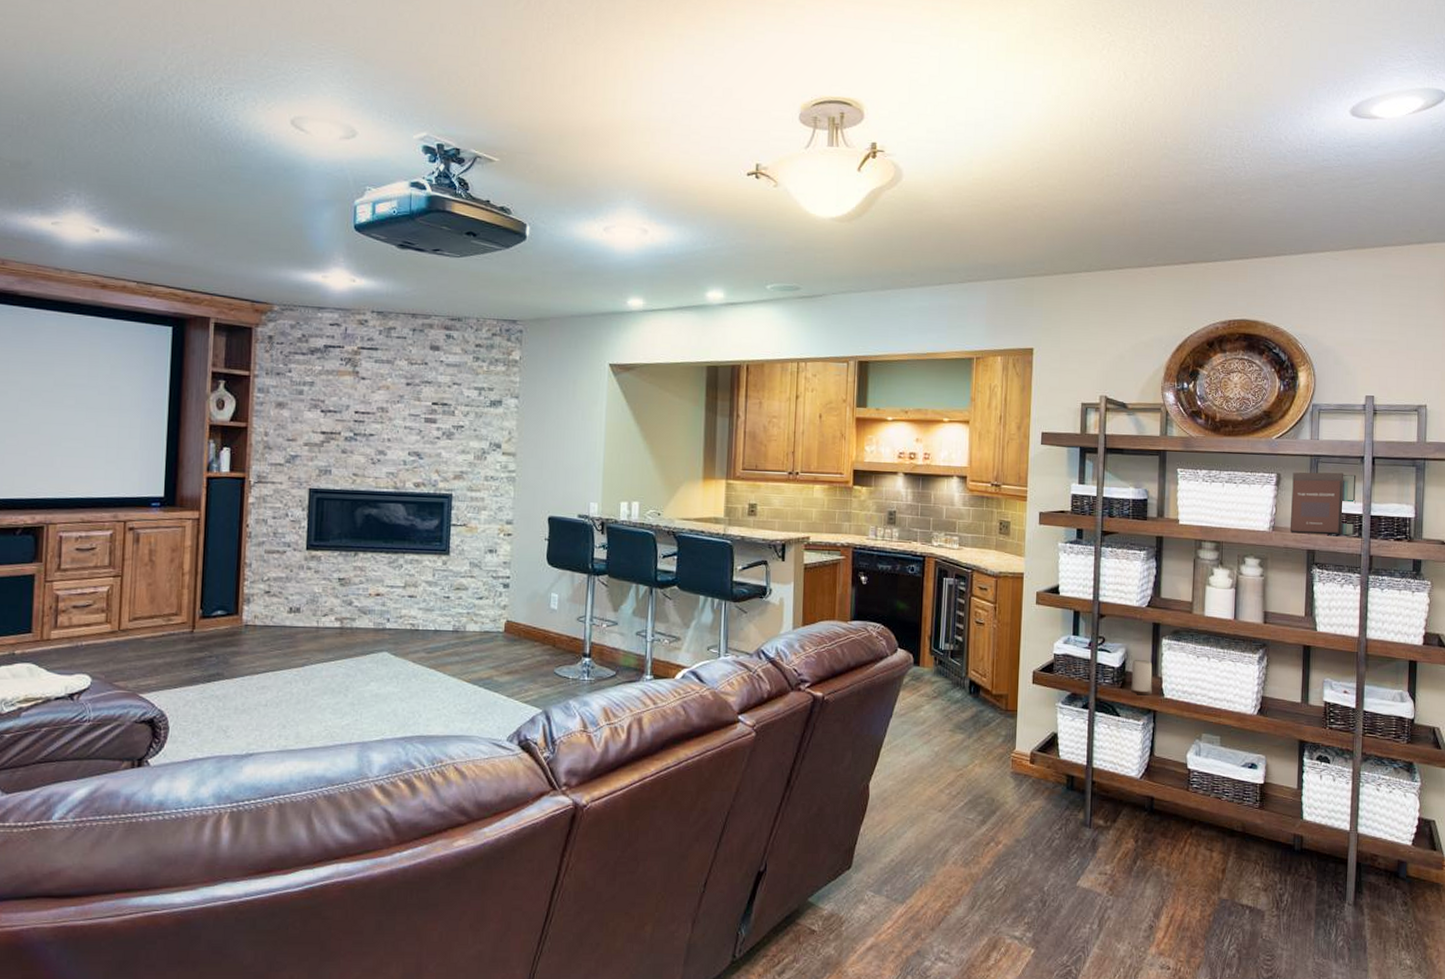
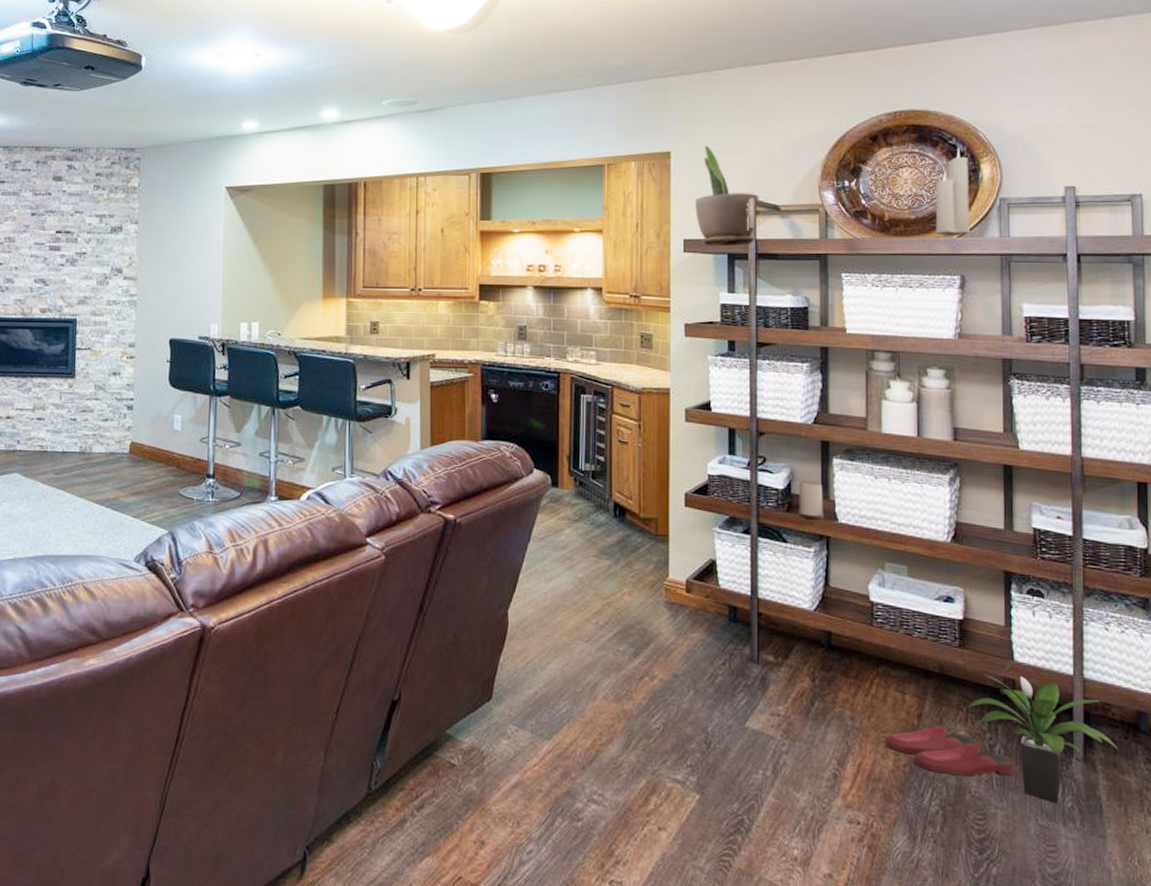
potted plant: none [1053,343,1110,441] -> present [695,145,759,247]
slippers: none [1194,879,1299,923] -> present [885,725,1014,776]
candle: none [1258,357,1289,438] -> present [935,148,971,237]
potted plant: none [1263,831,1382,943] -> present [967,673,1119,803]
books: present [1289,472,1357,536] -> none [979,272,1060,342]

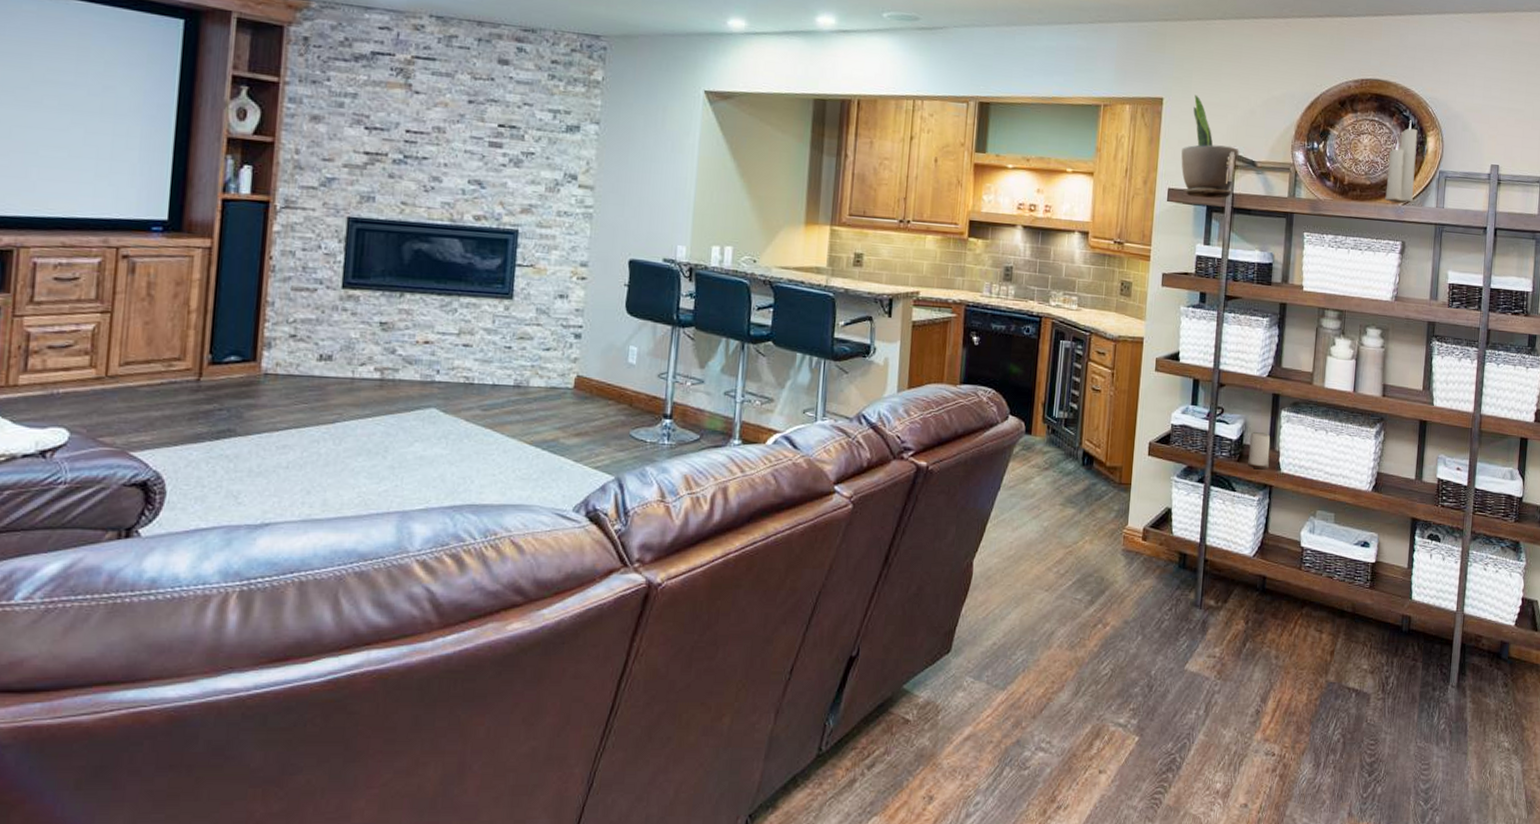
slippers: present [885,725,1014,776] -> none [1302,661,1404,706]
potted plant: present [967,673,1119,803] -> none [1371,611,1484,726]

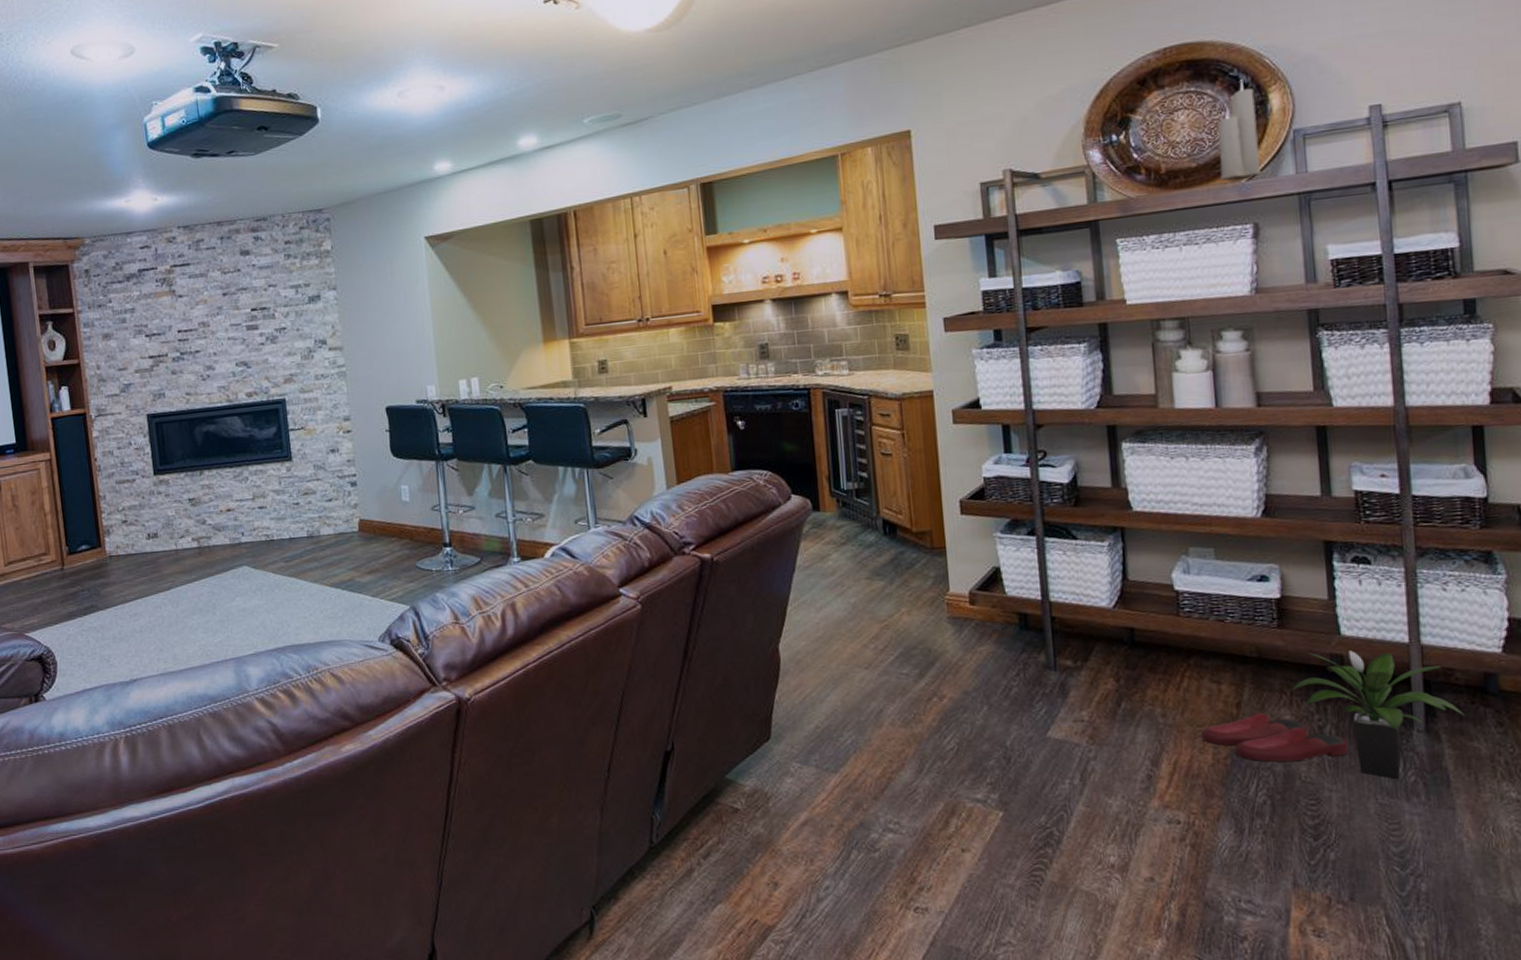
potted plant: present [1181,94,1239,199] -> none [943,117,1016,229]
candle: present [1247,432,1271,470] -> none [1085,470,1116,512]
slippers: none [1302,661,1404,706] -> present [1201,712,1348,763]
potted plant: none [1371,611,1484,726] -> present [1291,650,1465,779]

